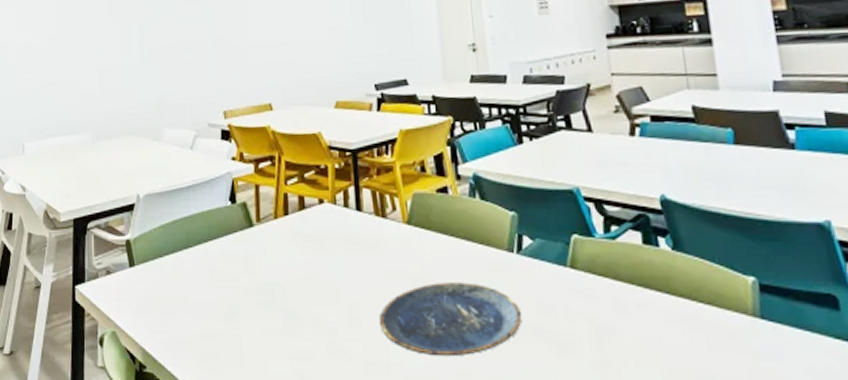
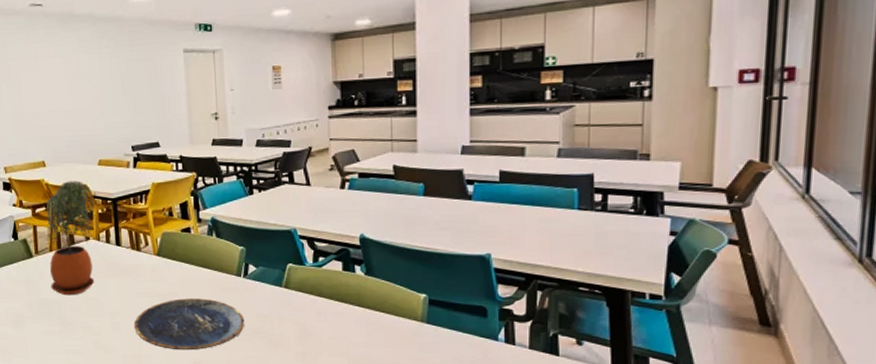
potted plant: none [271,127,335,278] -> present [46,181,99,296]

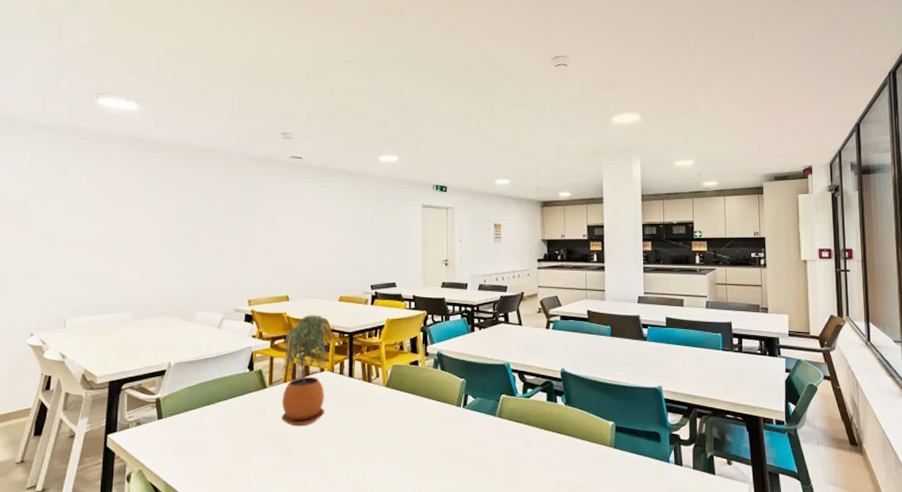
plate: present [134,298,245,350] -> none [359,428,462,480]

